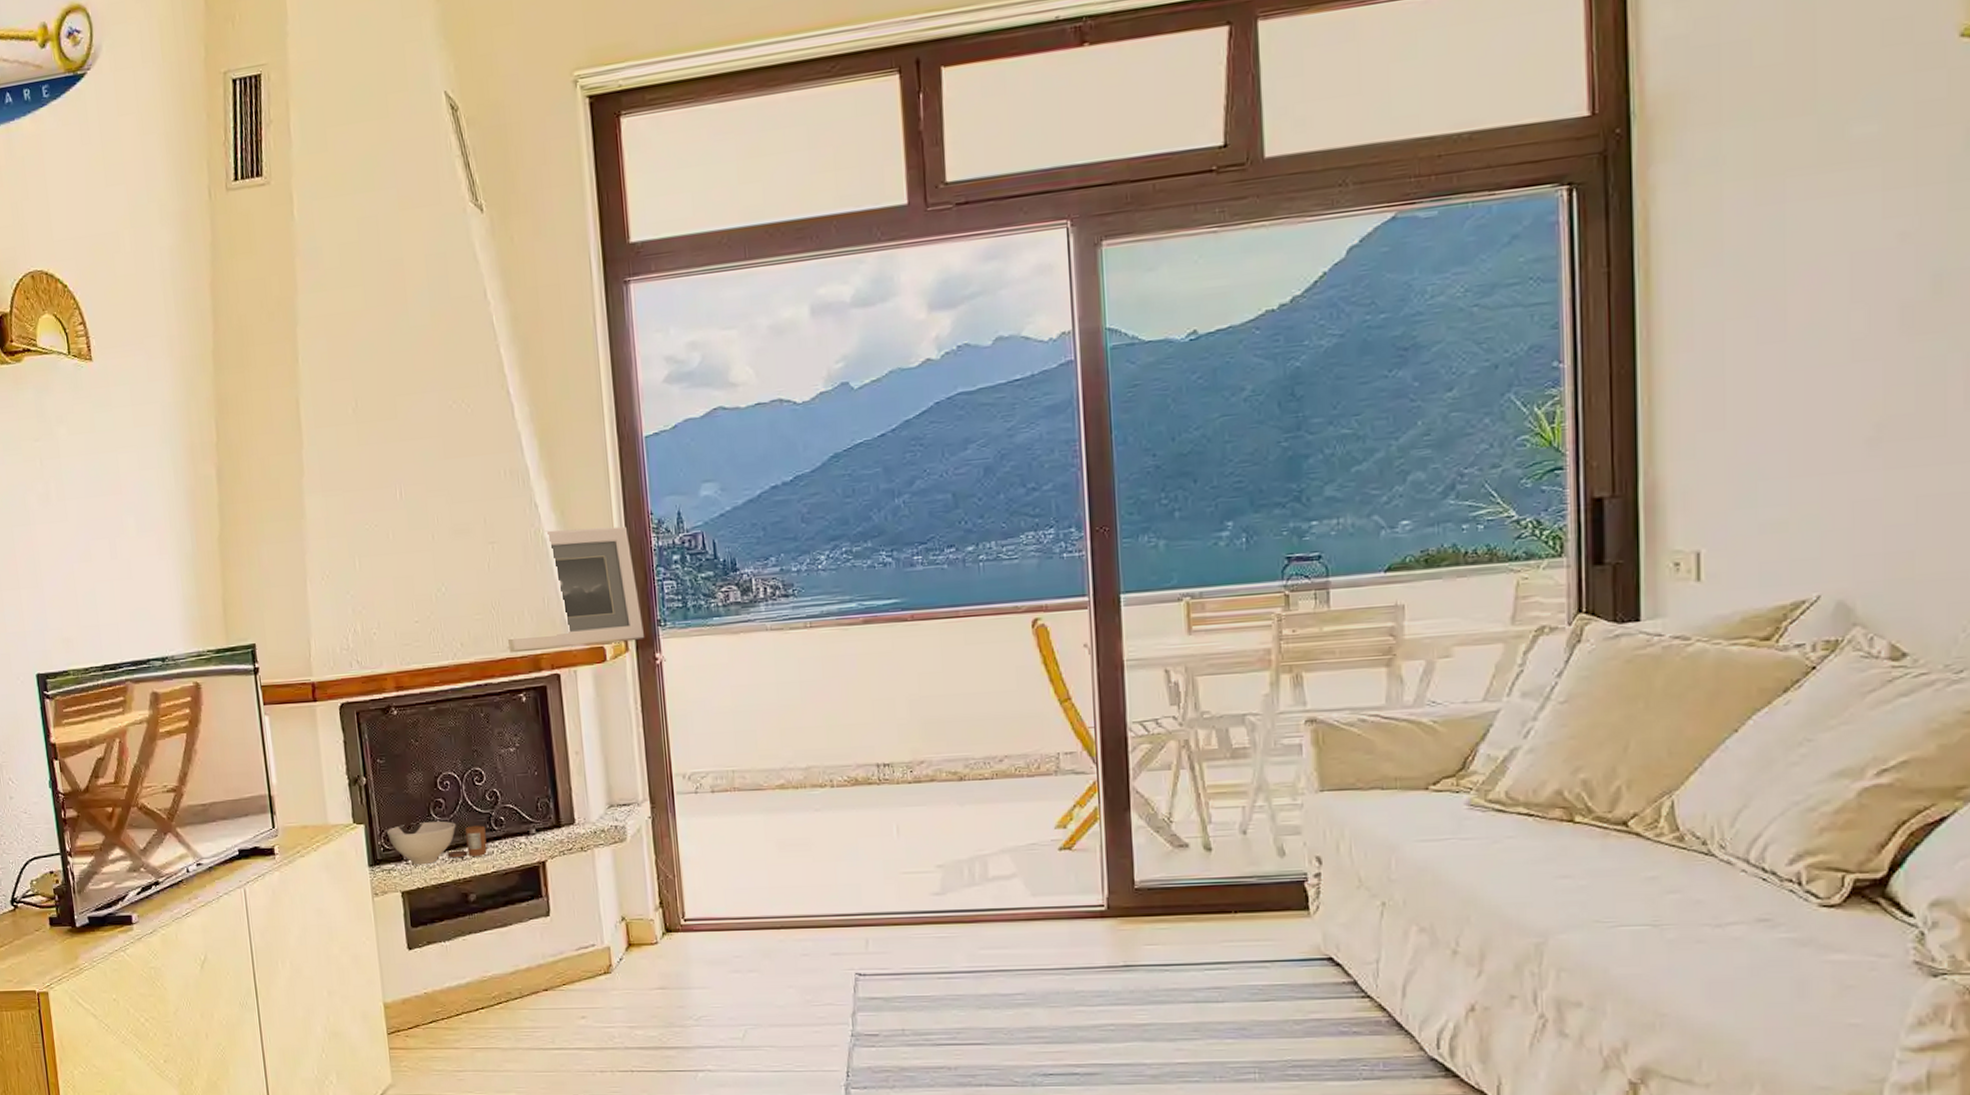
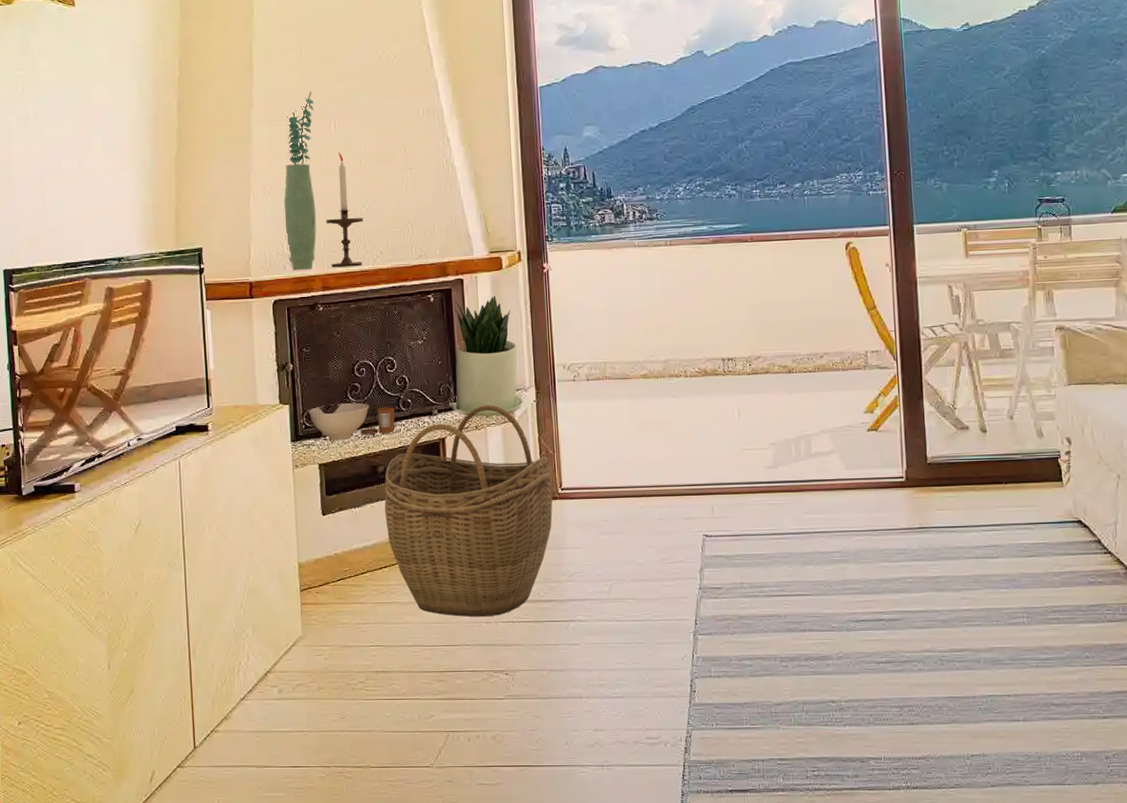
vase: none [344,452,386,669] -> present [283,91,317,271]
candlestick: none [395,524,441,664] -> present [326,151,364,268]
woven basket: none [477,822,675,1065] -> present [384,405,553,617]
picture frame: present [507,526,644,653] -> none [419,158,534,261]
planter: none [548,693,637,837] -> present [448,296,524,417]

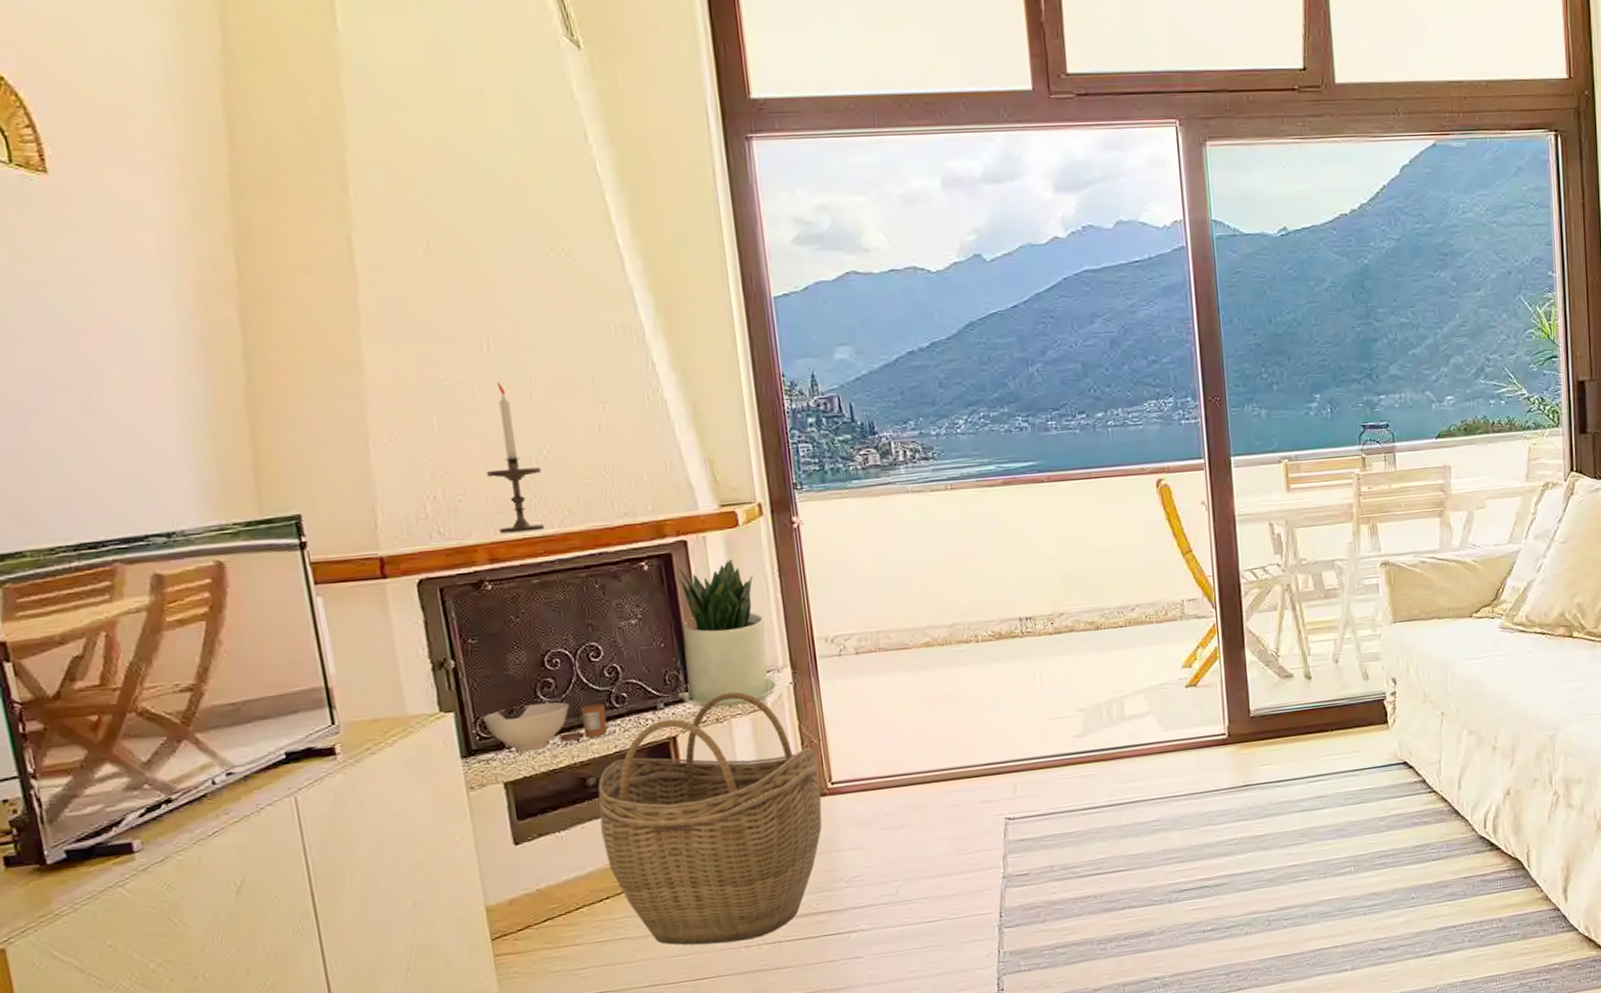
vase: present [283,91,317,271] -> none [415,300,475,540]

